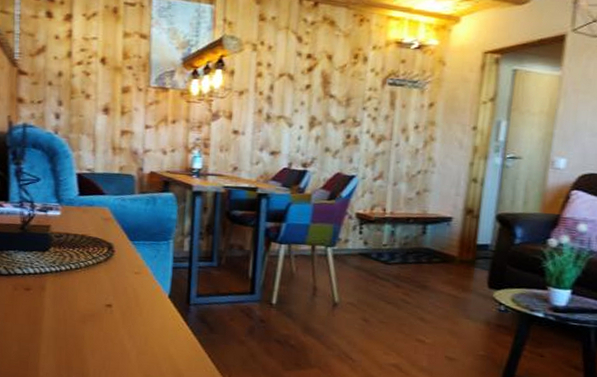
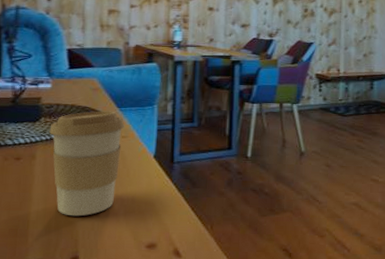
coffee cup: none [59,243,138,354] -> present [49,111,125,217]

